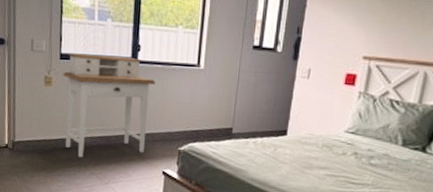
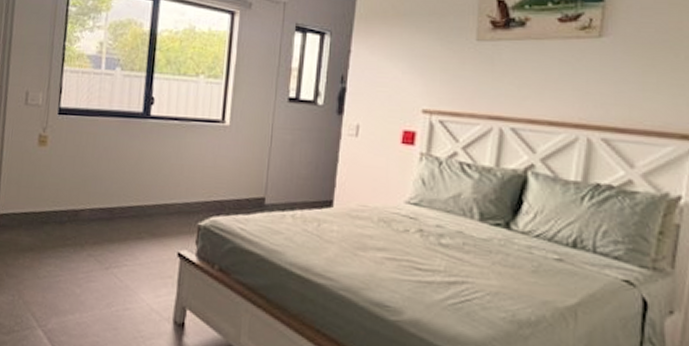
desk: present [63,53,156,158] -> none [59,107,171,235]

